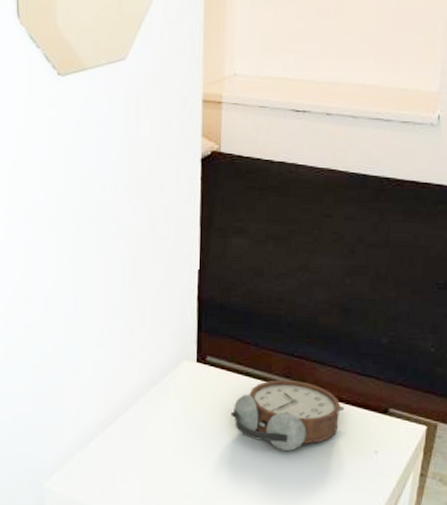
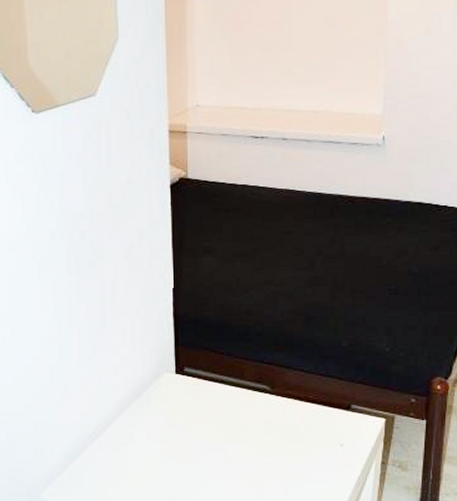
alarm clock: present [231,380,344,451] -> none [209,385,311,449]

